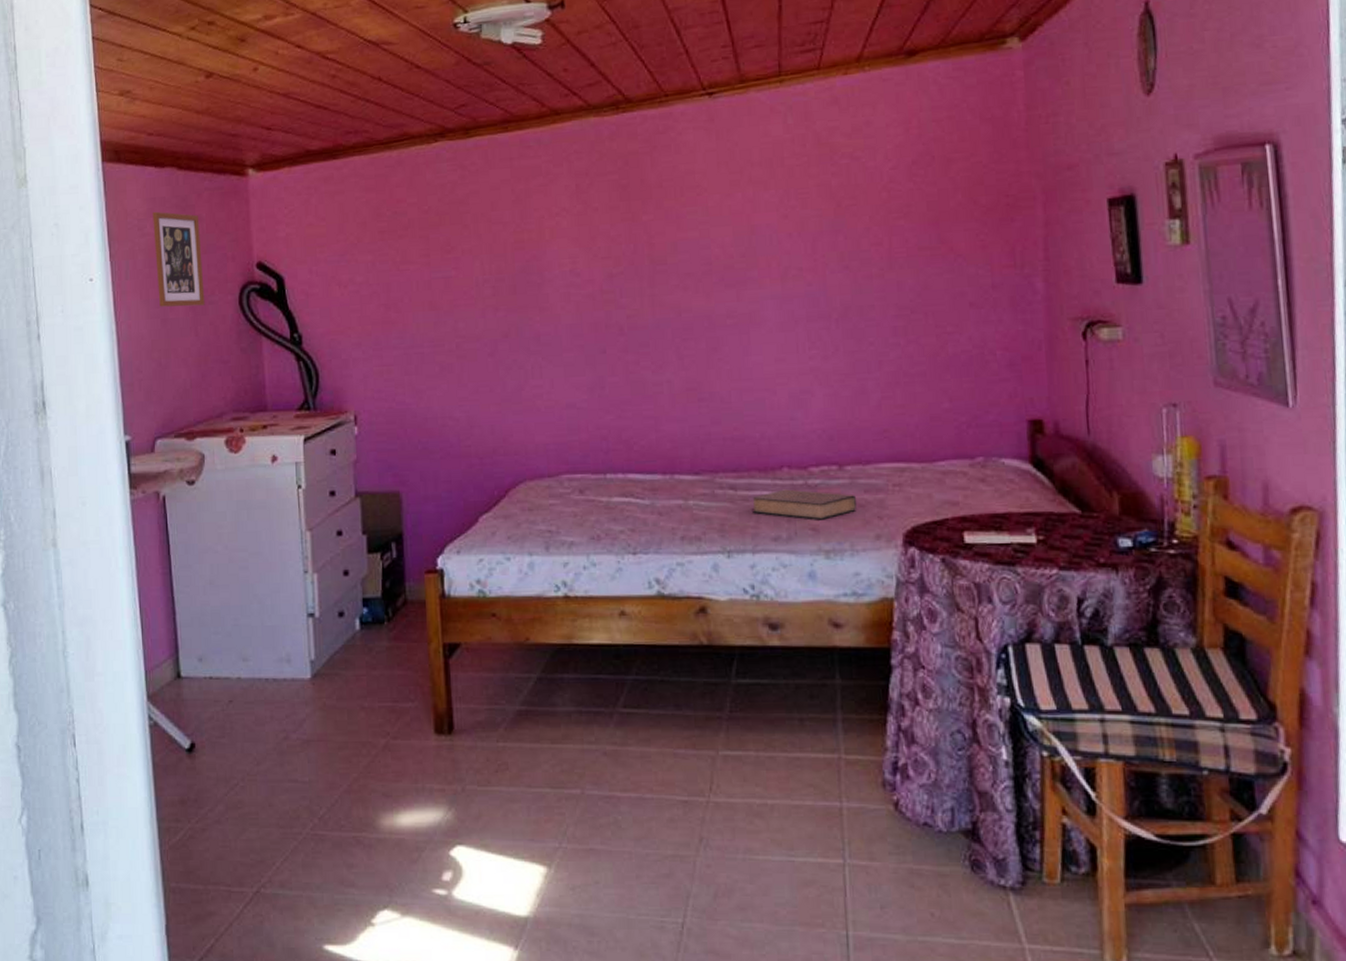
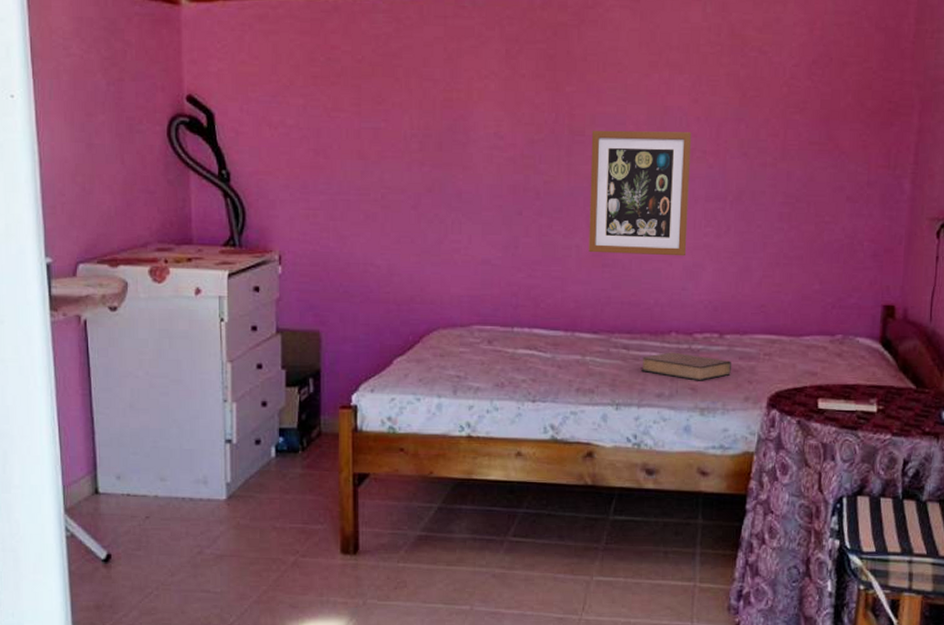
picture frame: present [153,211,205,307] -> none [79,31,132,134]
wall art: none [674,250,792,388] -> present [588,130,692,256]

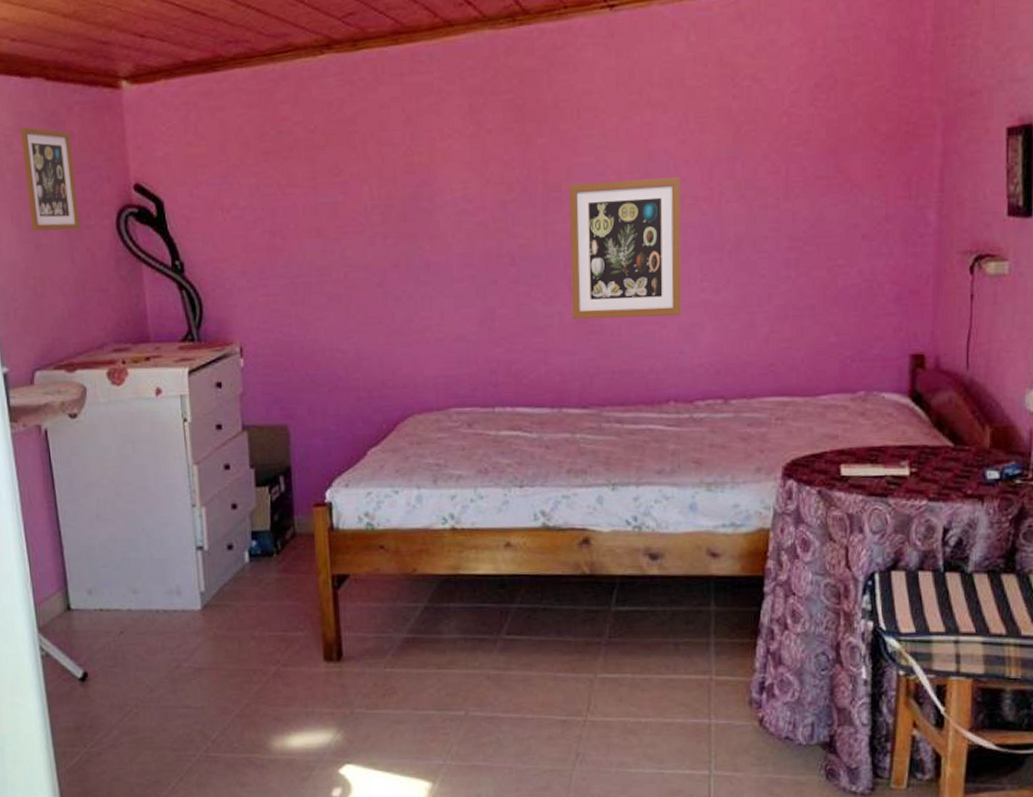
picture frame: none [79,31,132,134] -> present [20,126,81,231]
book: present [641,352,732,381] -> none [638,423,740,453]

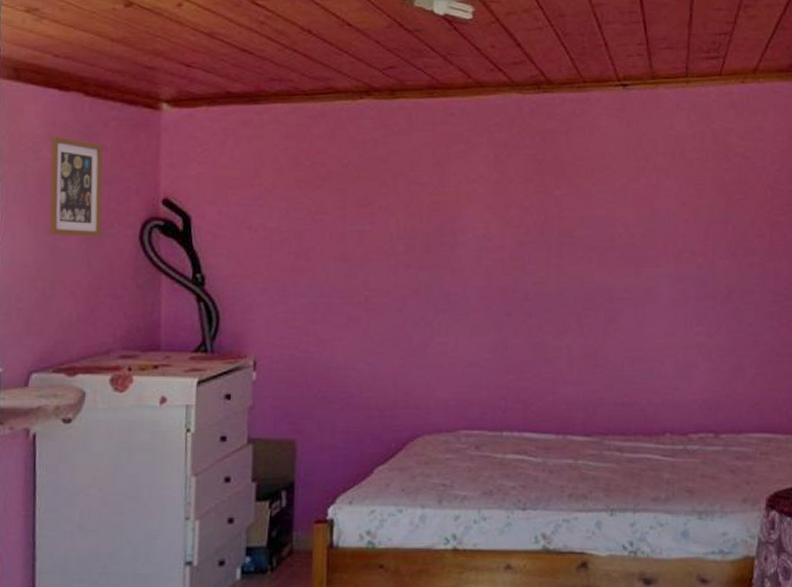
wall art: present [568,177,682,320] -> none [579,232,680,356]

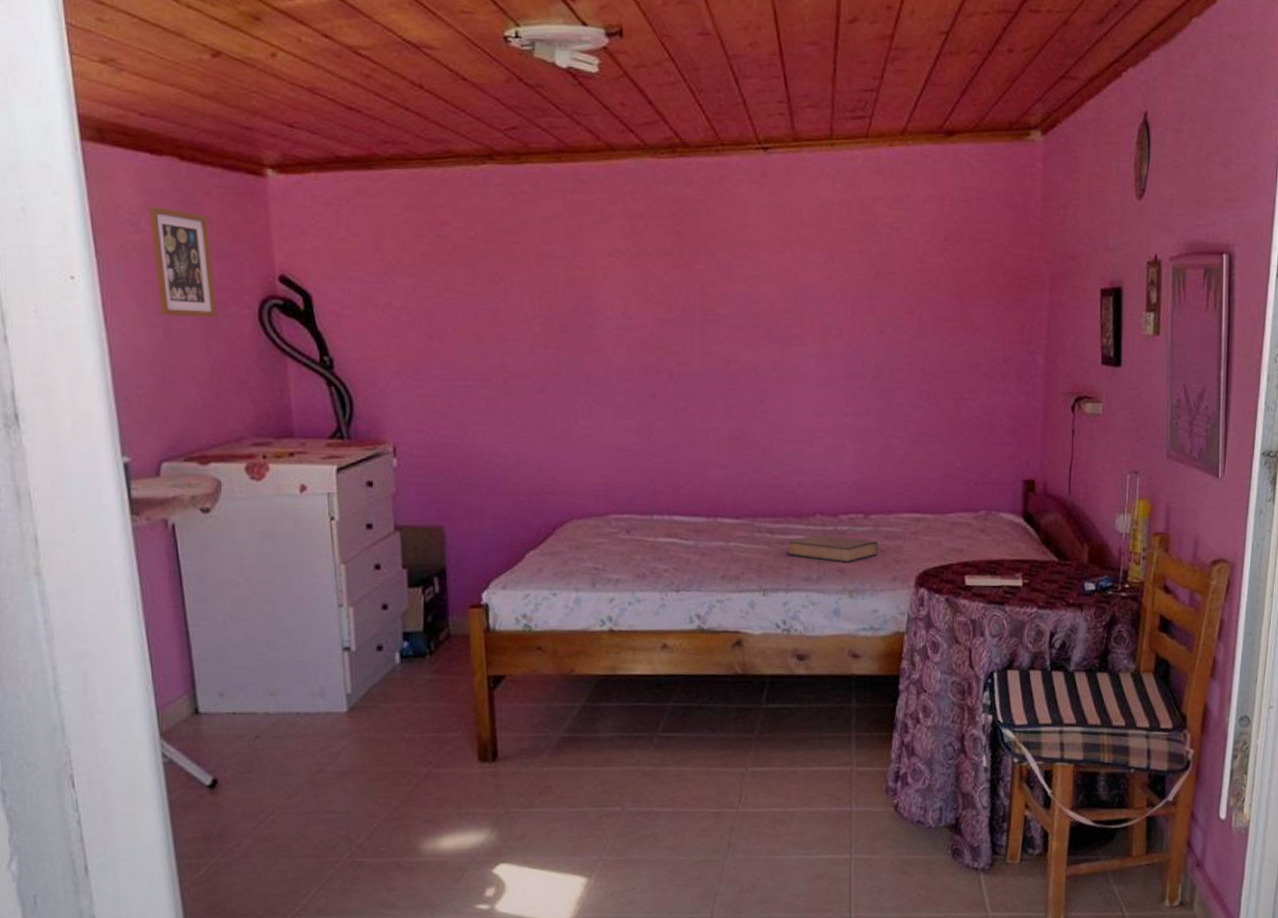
book: none [636,453,729,483] -> present [787,534,879,563]

